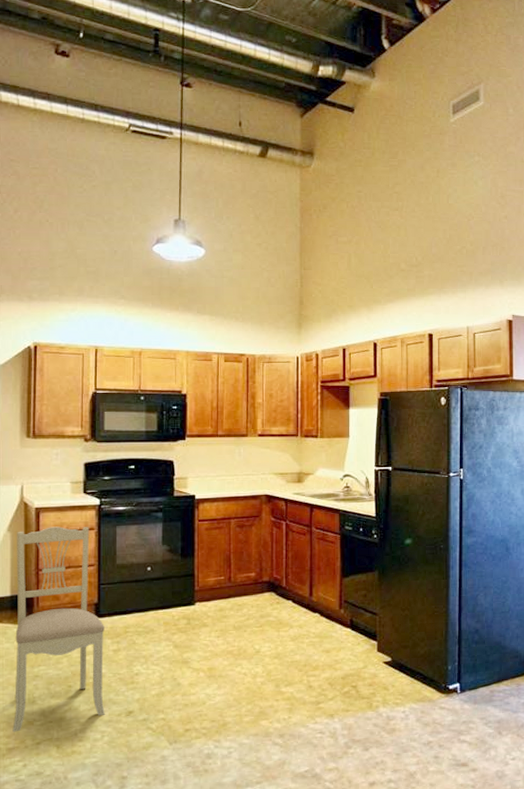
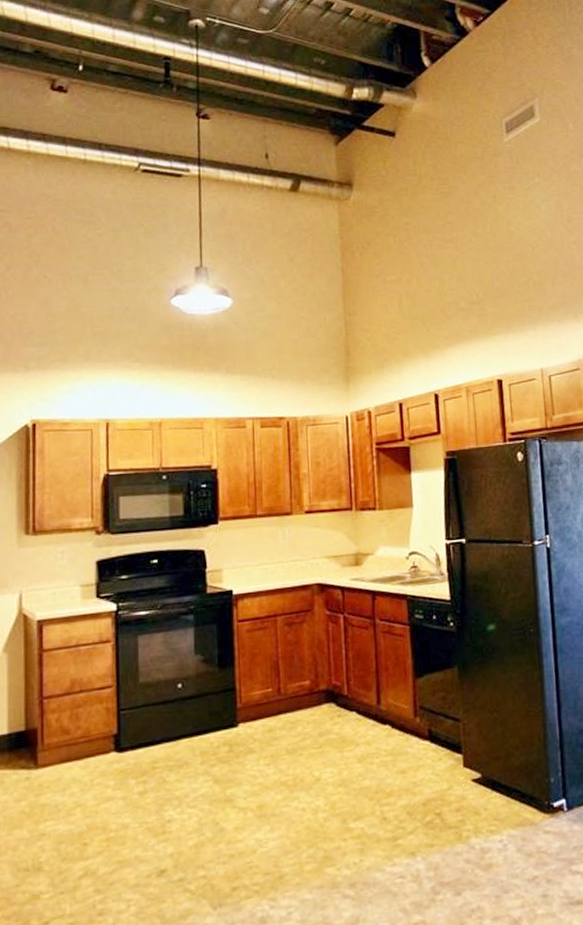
dining chair: present [12,526,105,732] -> none [13,639,131,911]

